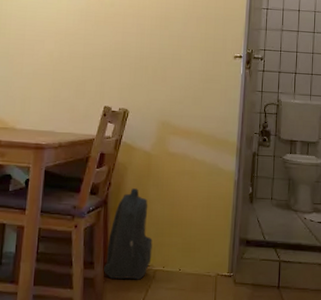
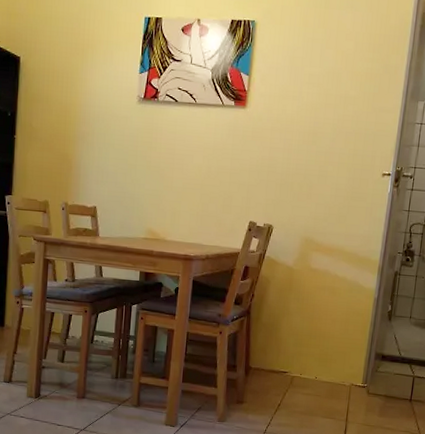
backpack: present [104,188,153,280] -> none [245,300,292,384]

